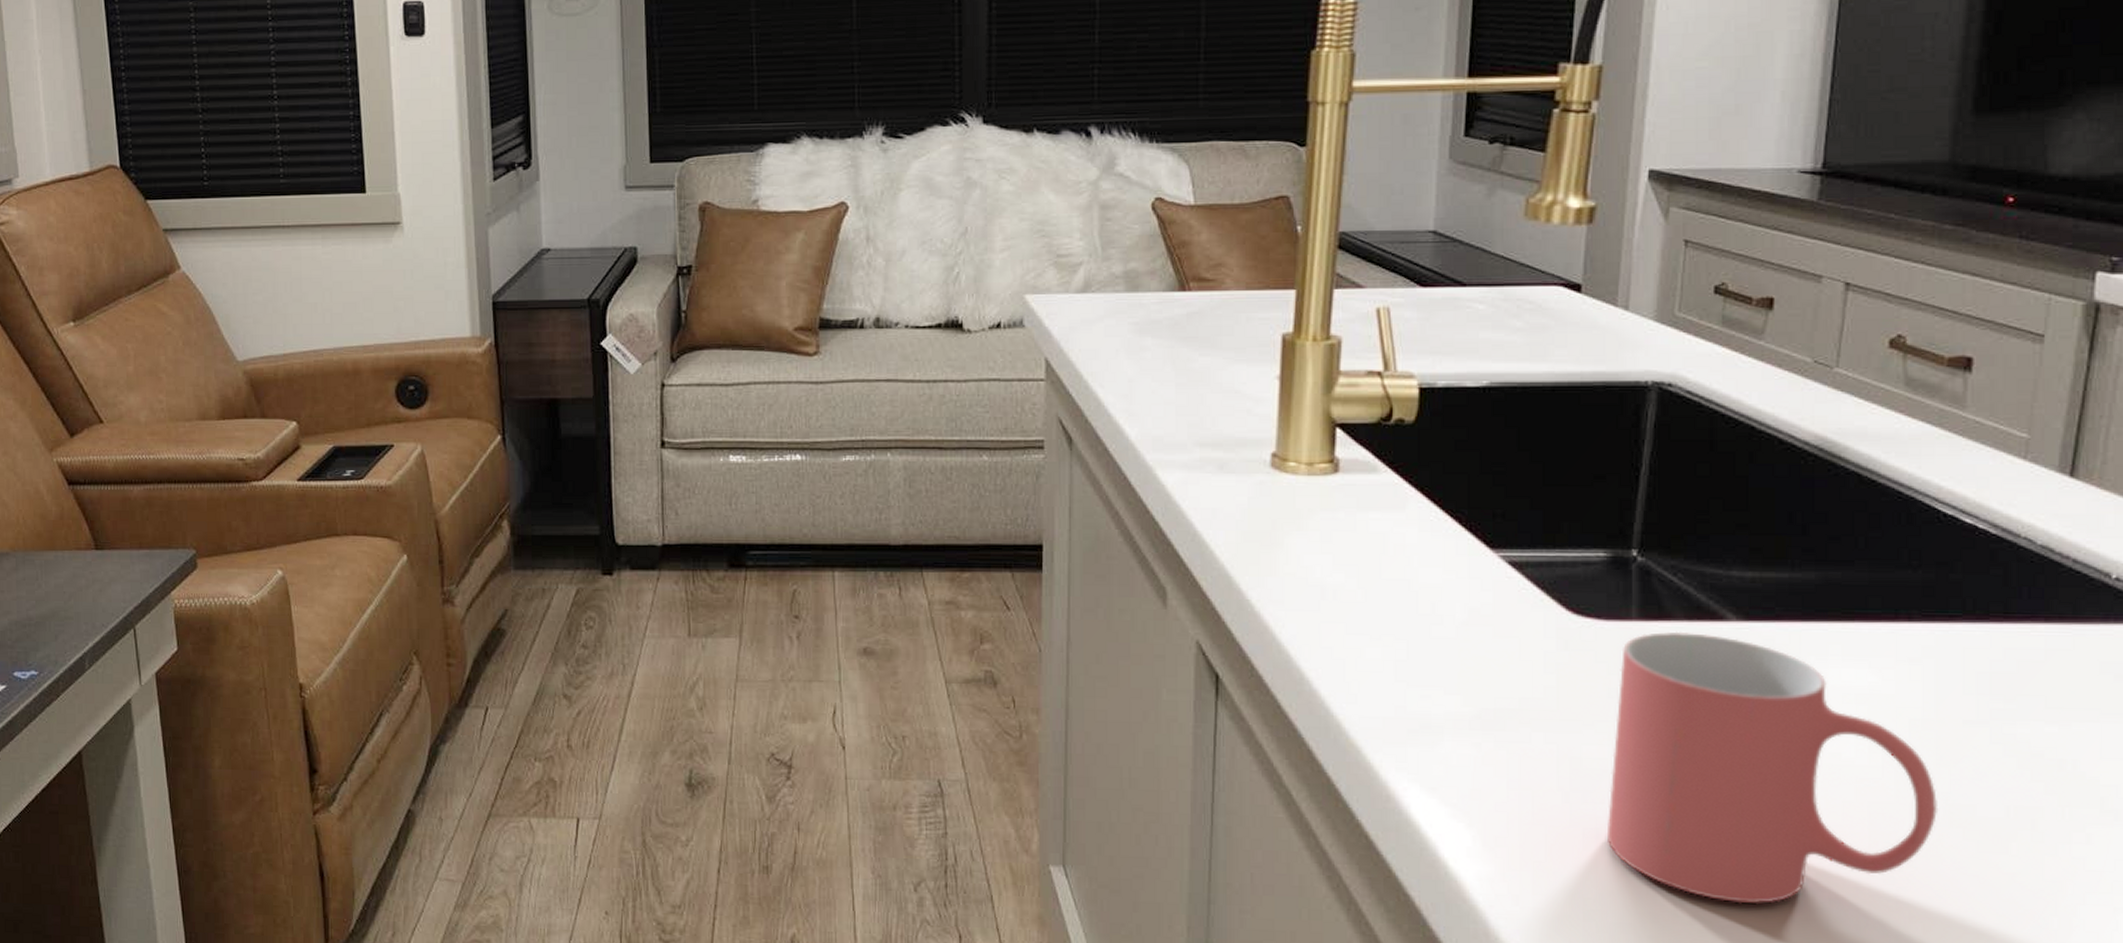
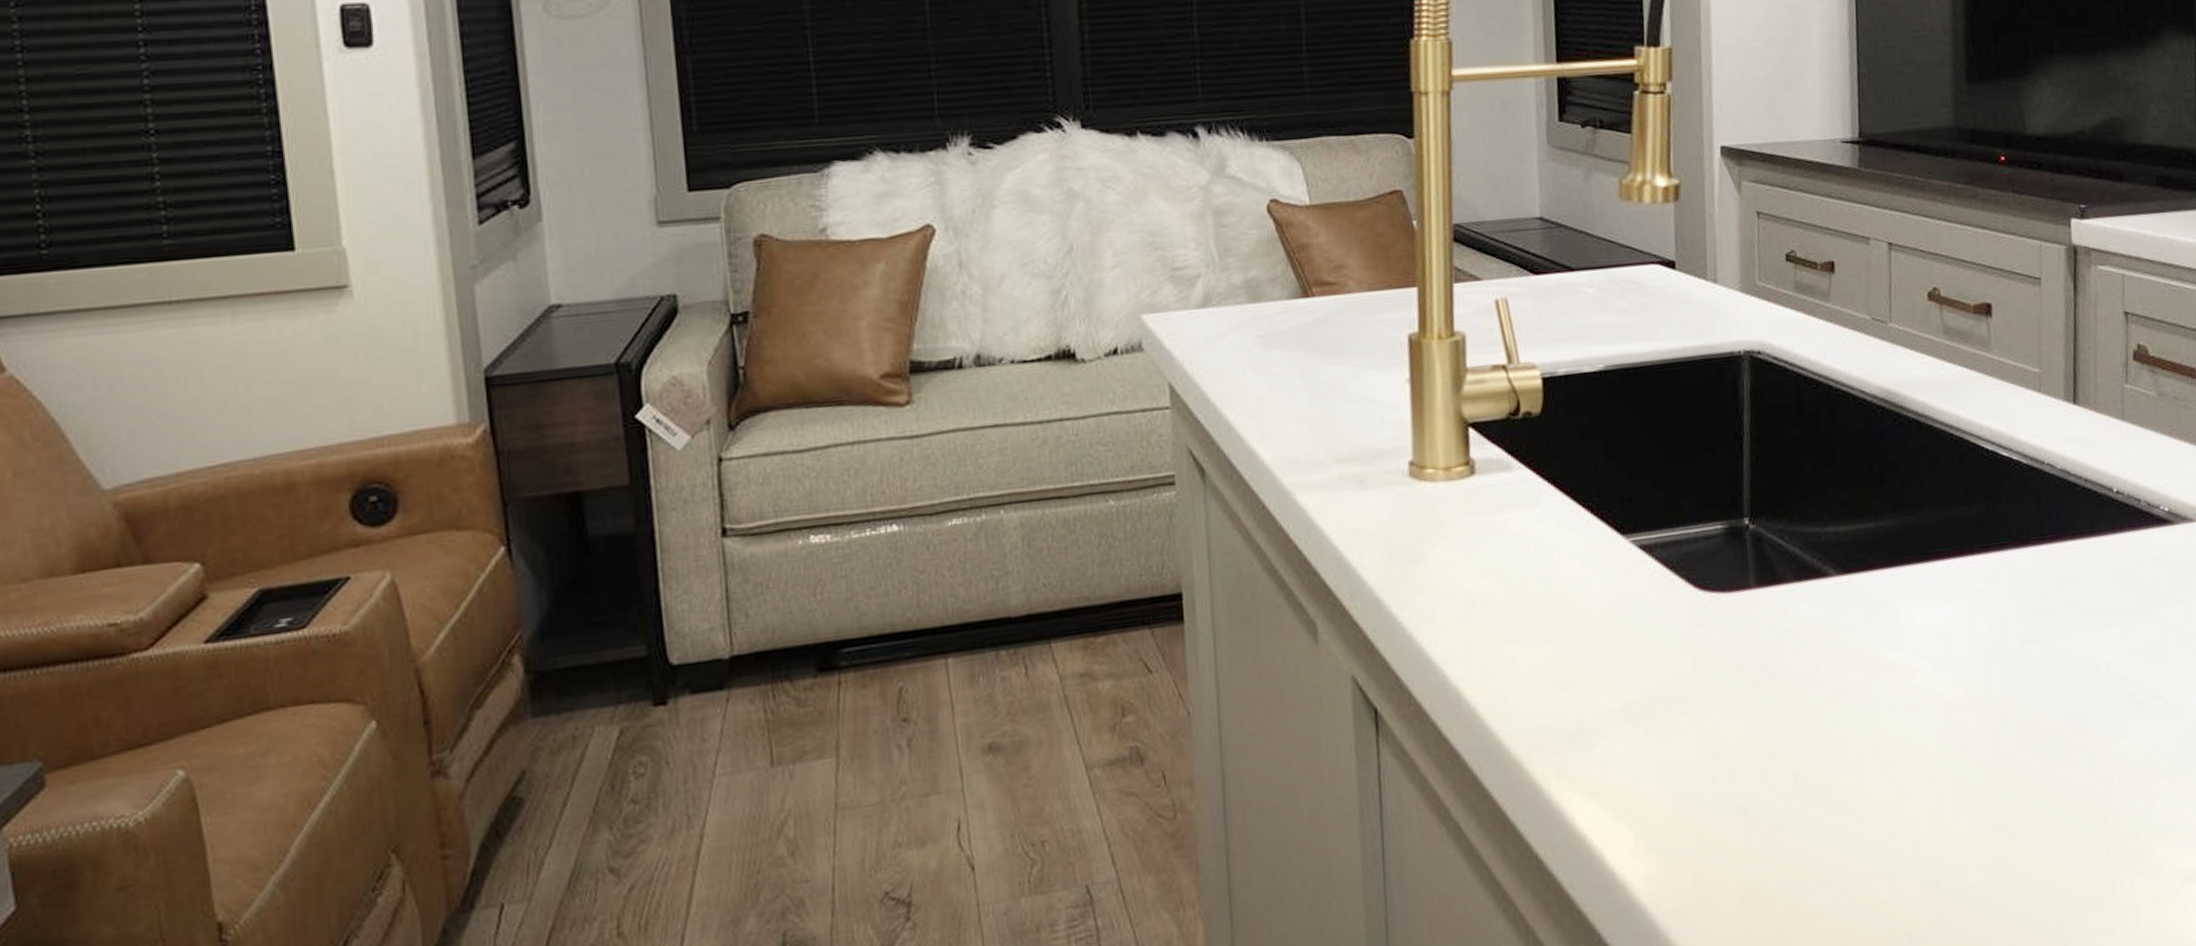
mug: present [1606,631,1939,904] -> none [1746,592,2014,855]

